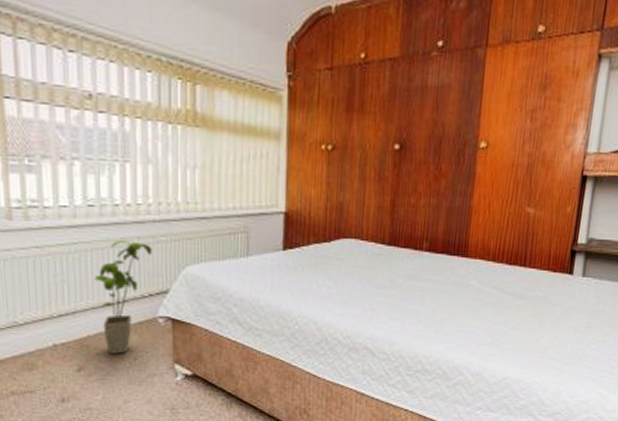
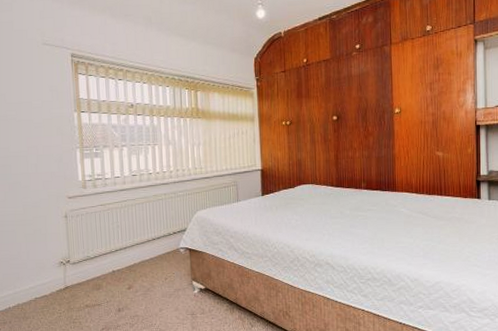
house plant: present [95,241,152,354] -> none [138,197,174,276]

